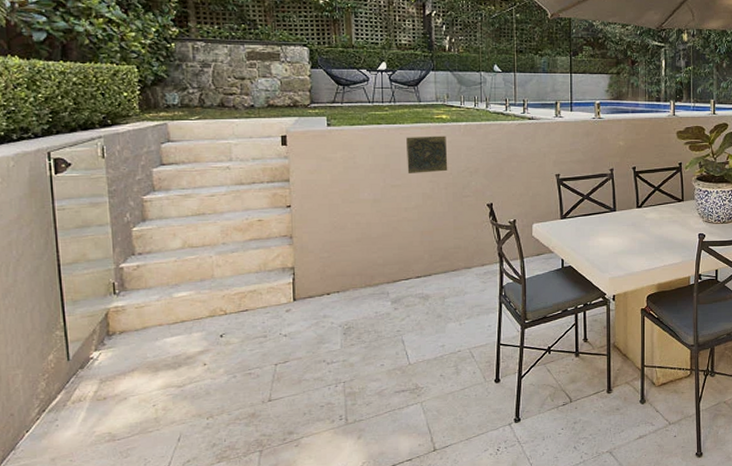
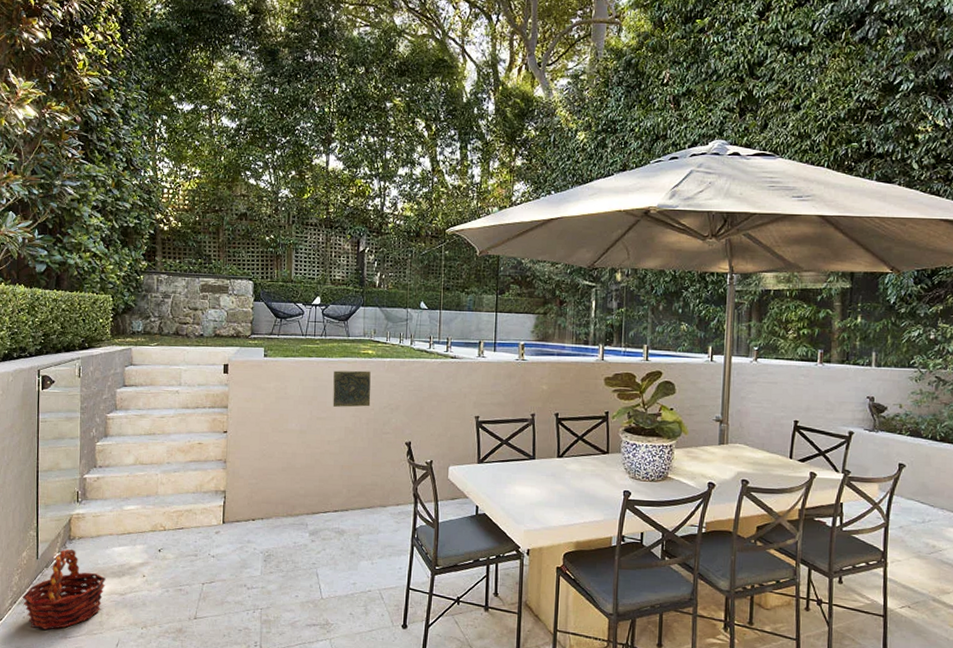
basket: none [52,345,159,436] -> present [22,549,106,630]

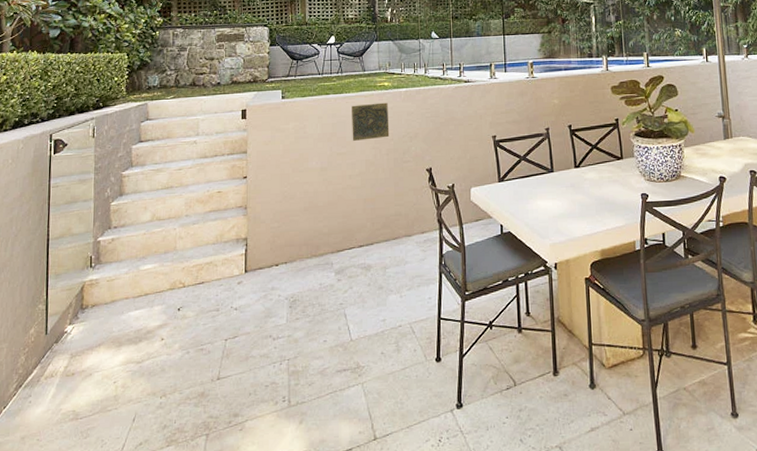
basket: present [22,549,106,630] -> none [29,319,121,413]

